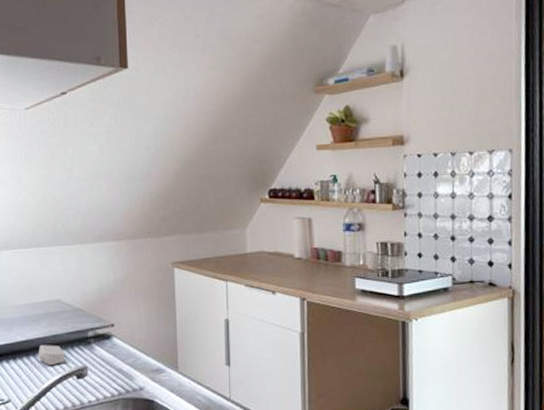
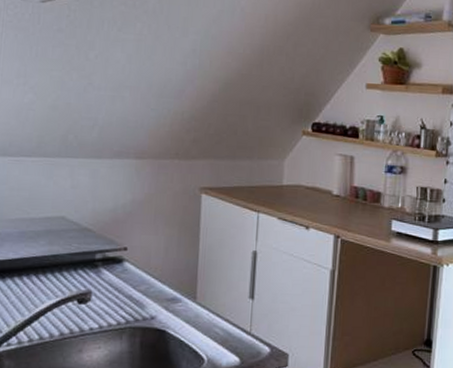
soap bar: present [38,345,65,365] -> none [32,265,66,287]

